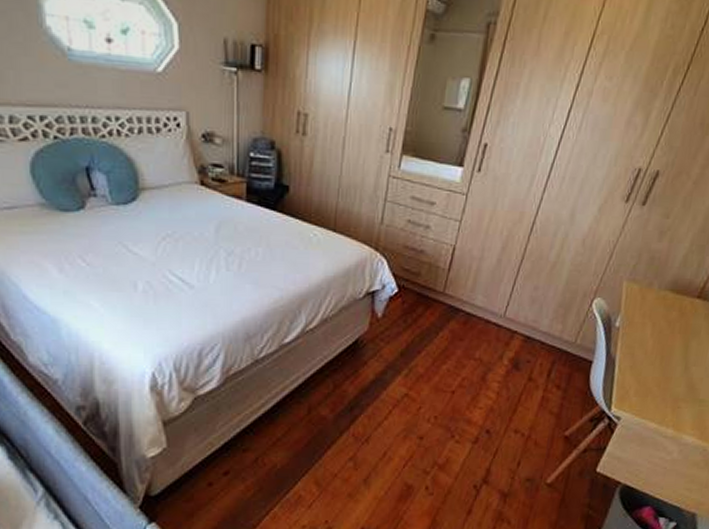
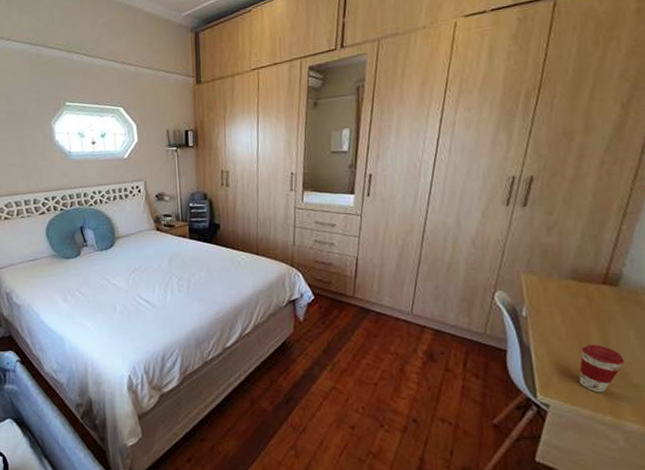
coffee cup: none [652,358,698,407] -> present [579,344,624,393]

